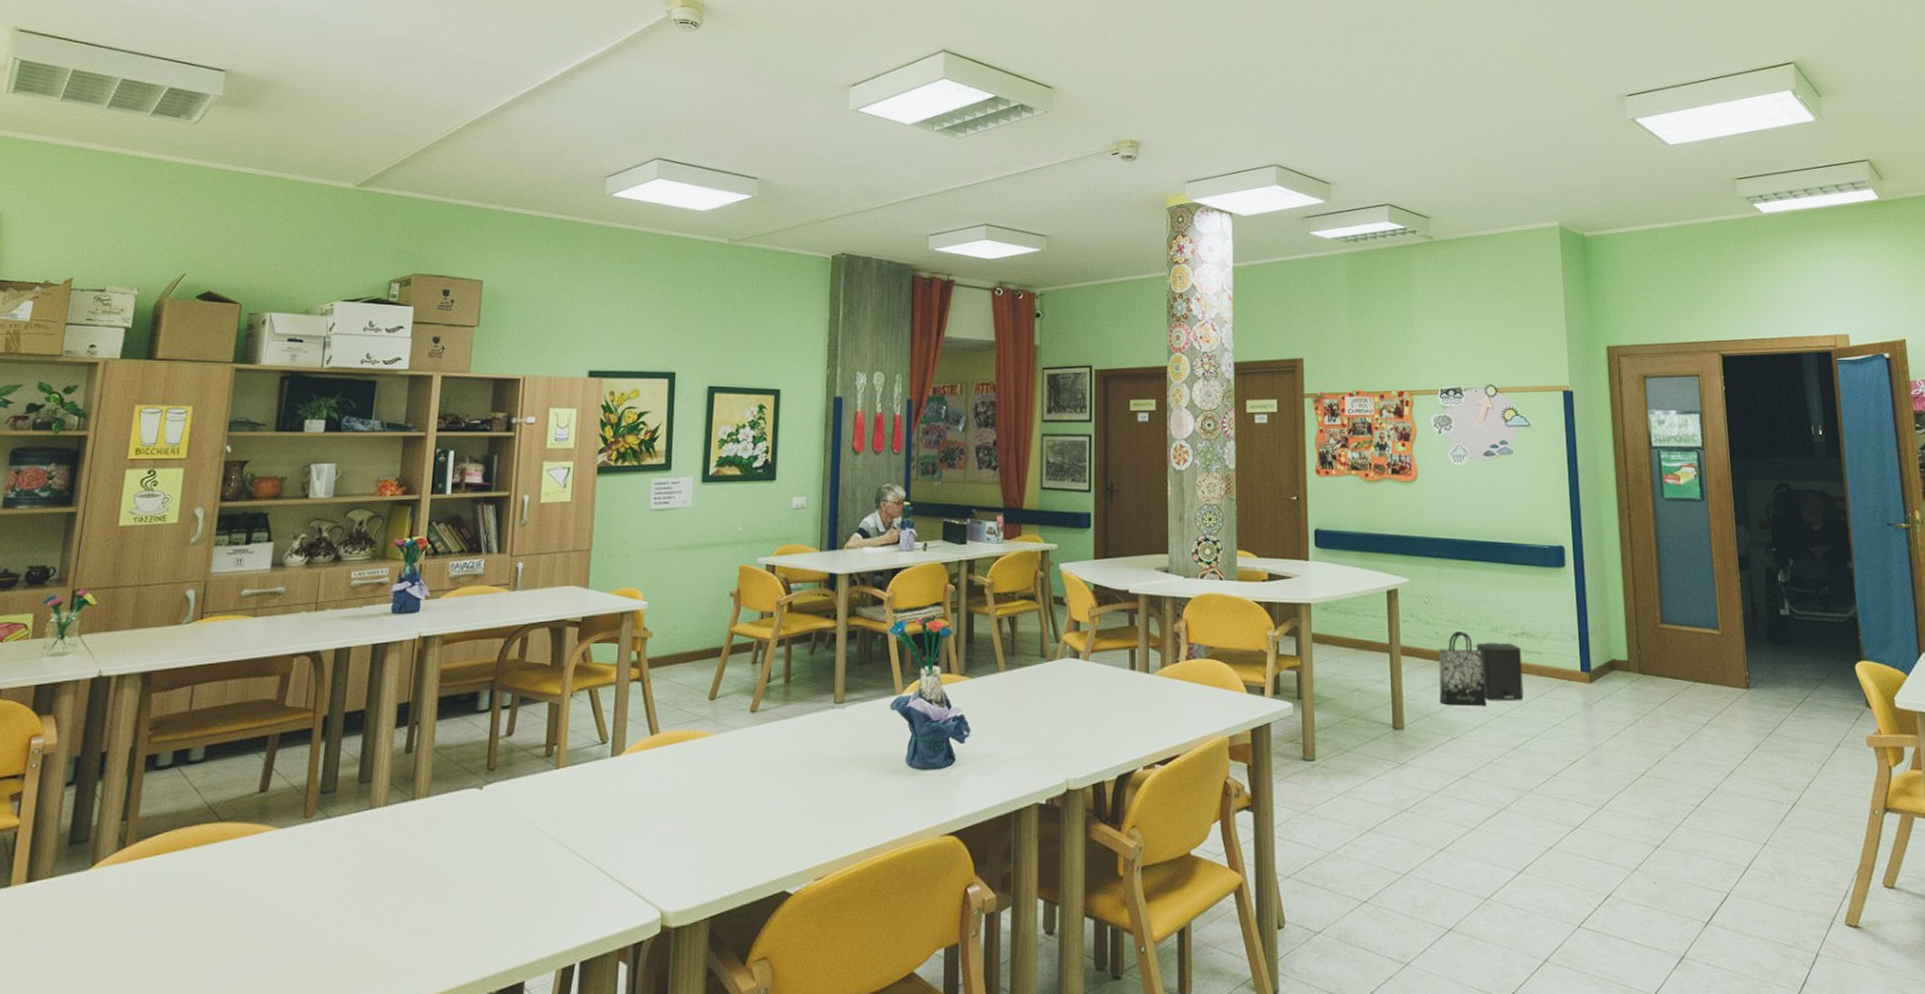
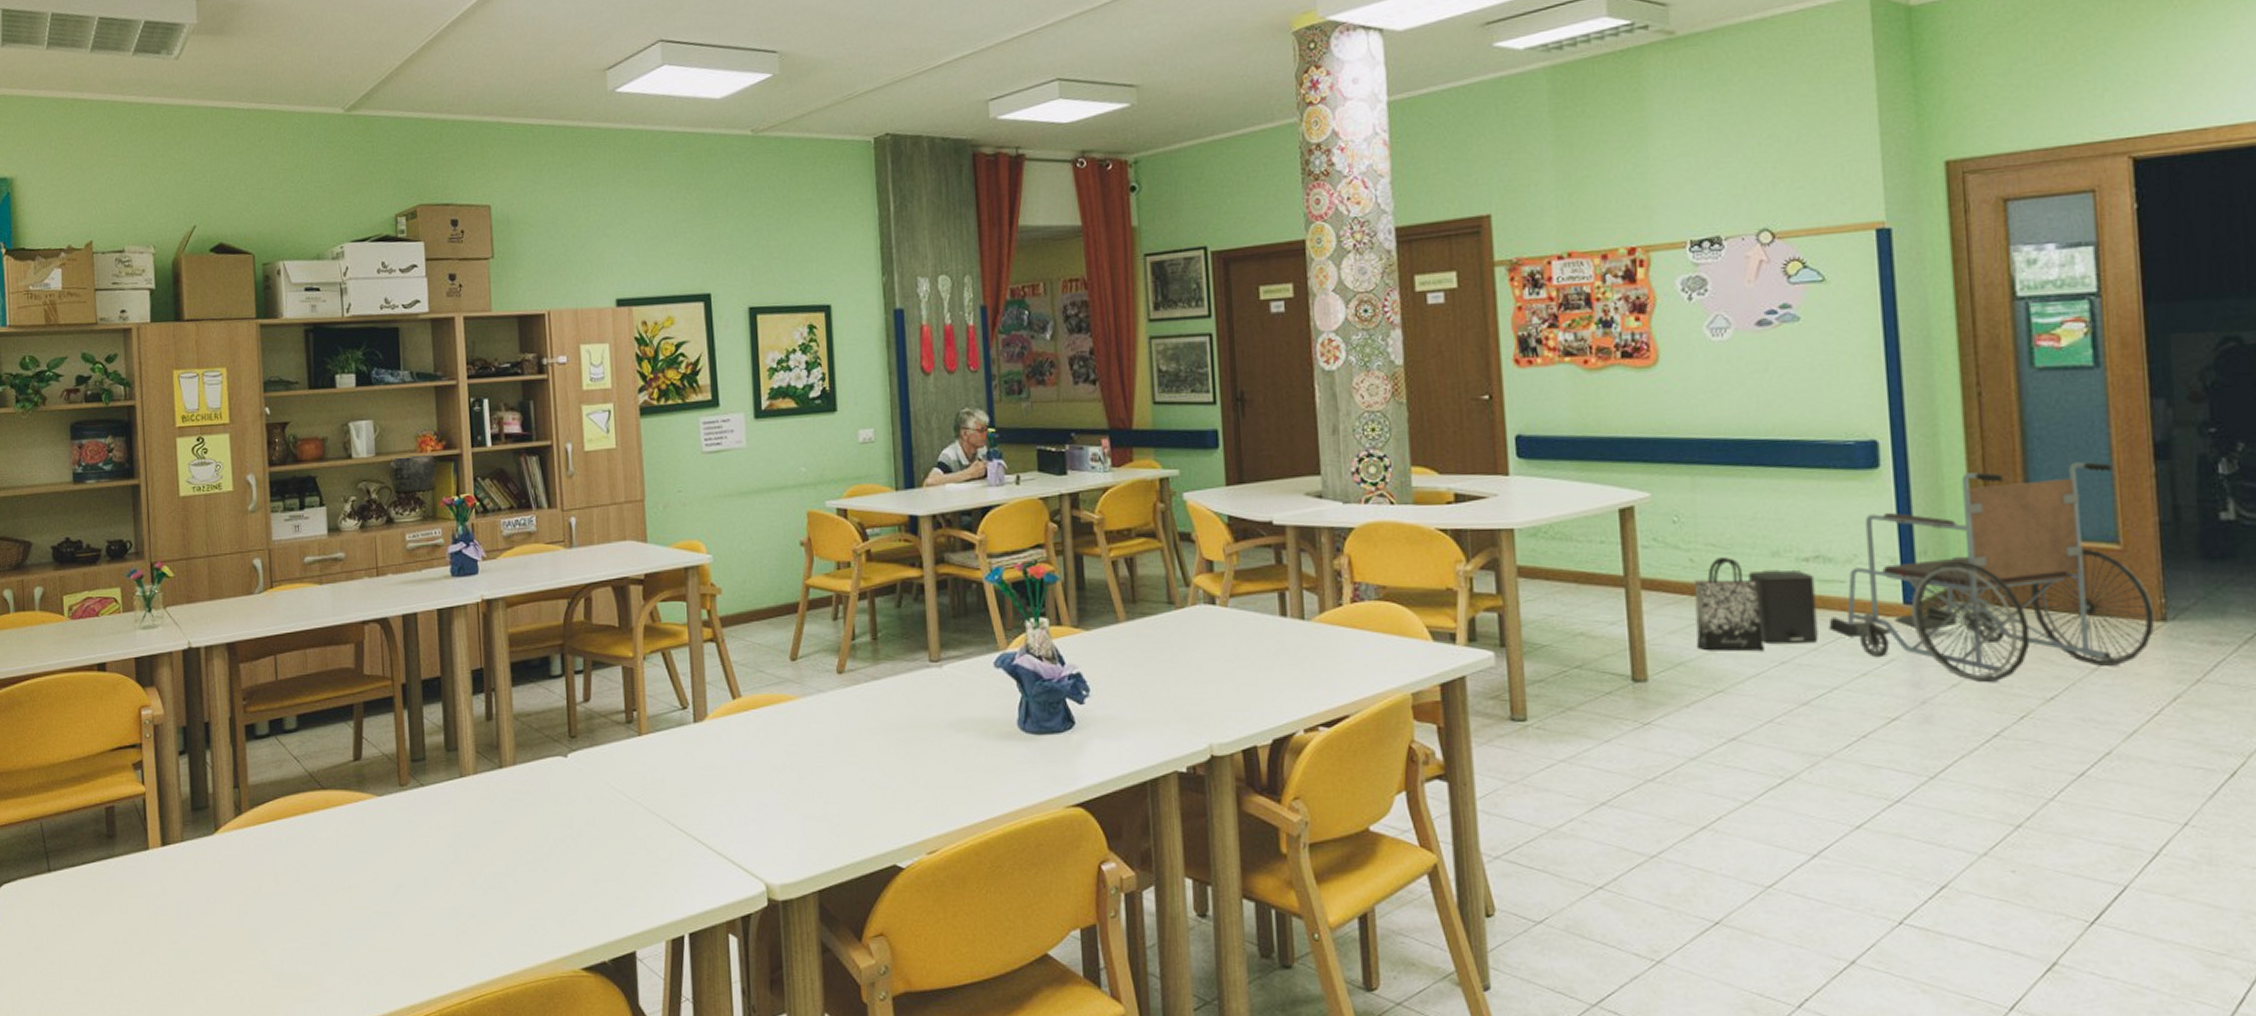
decorative jar: none [344,497,394,533] -> present [389,453,437,493]
wheelchair: none [1531,568,1743,733] -> present [1828,461,2155,682]

